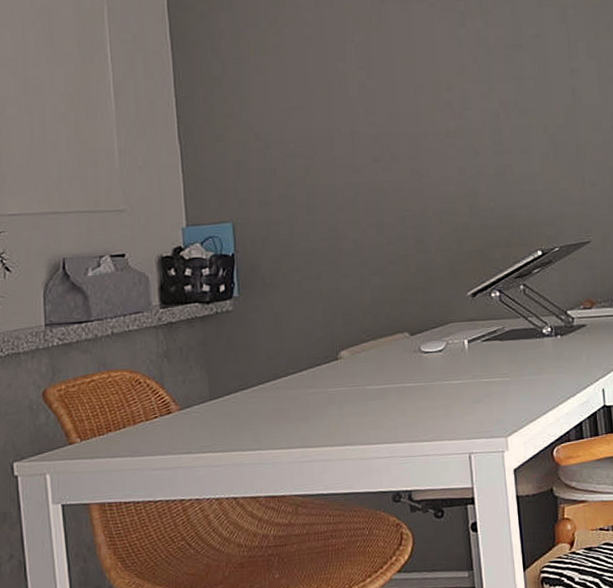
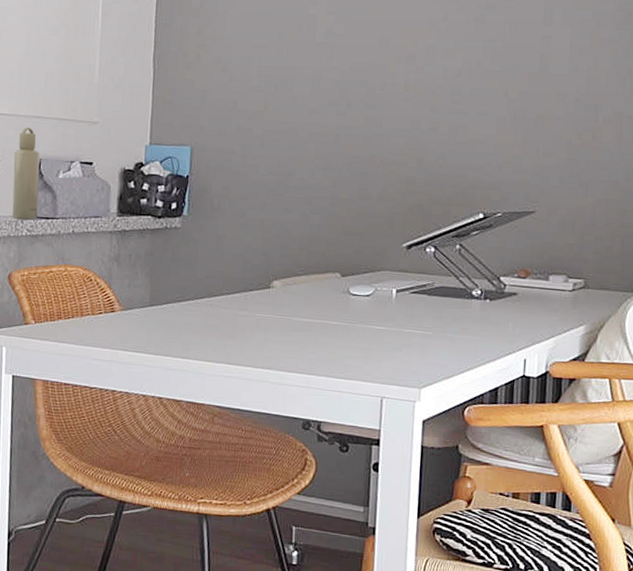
bottle: none [32,226,69,329] -> present [12,128,40,221]

